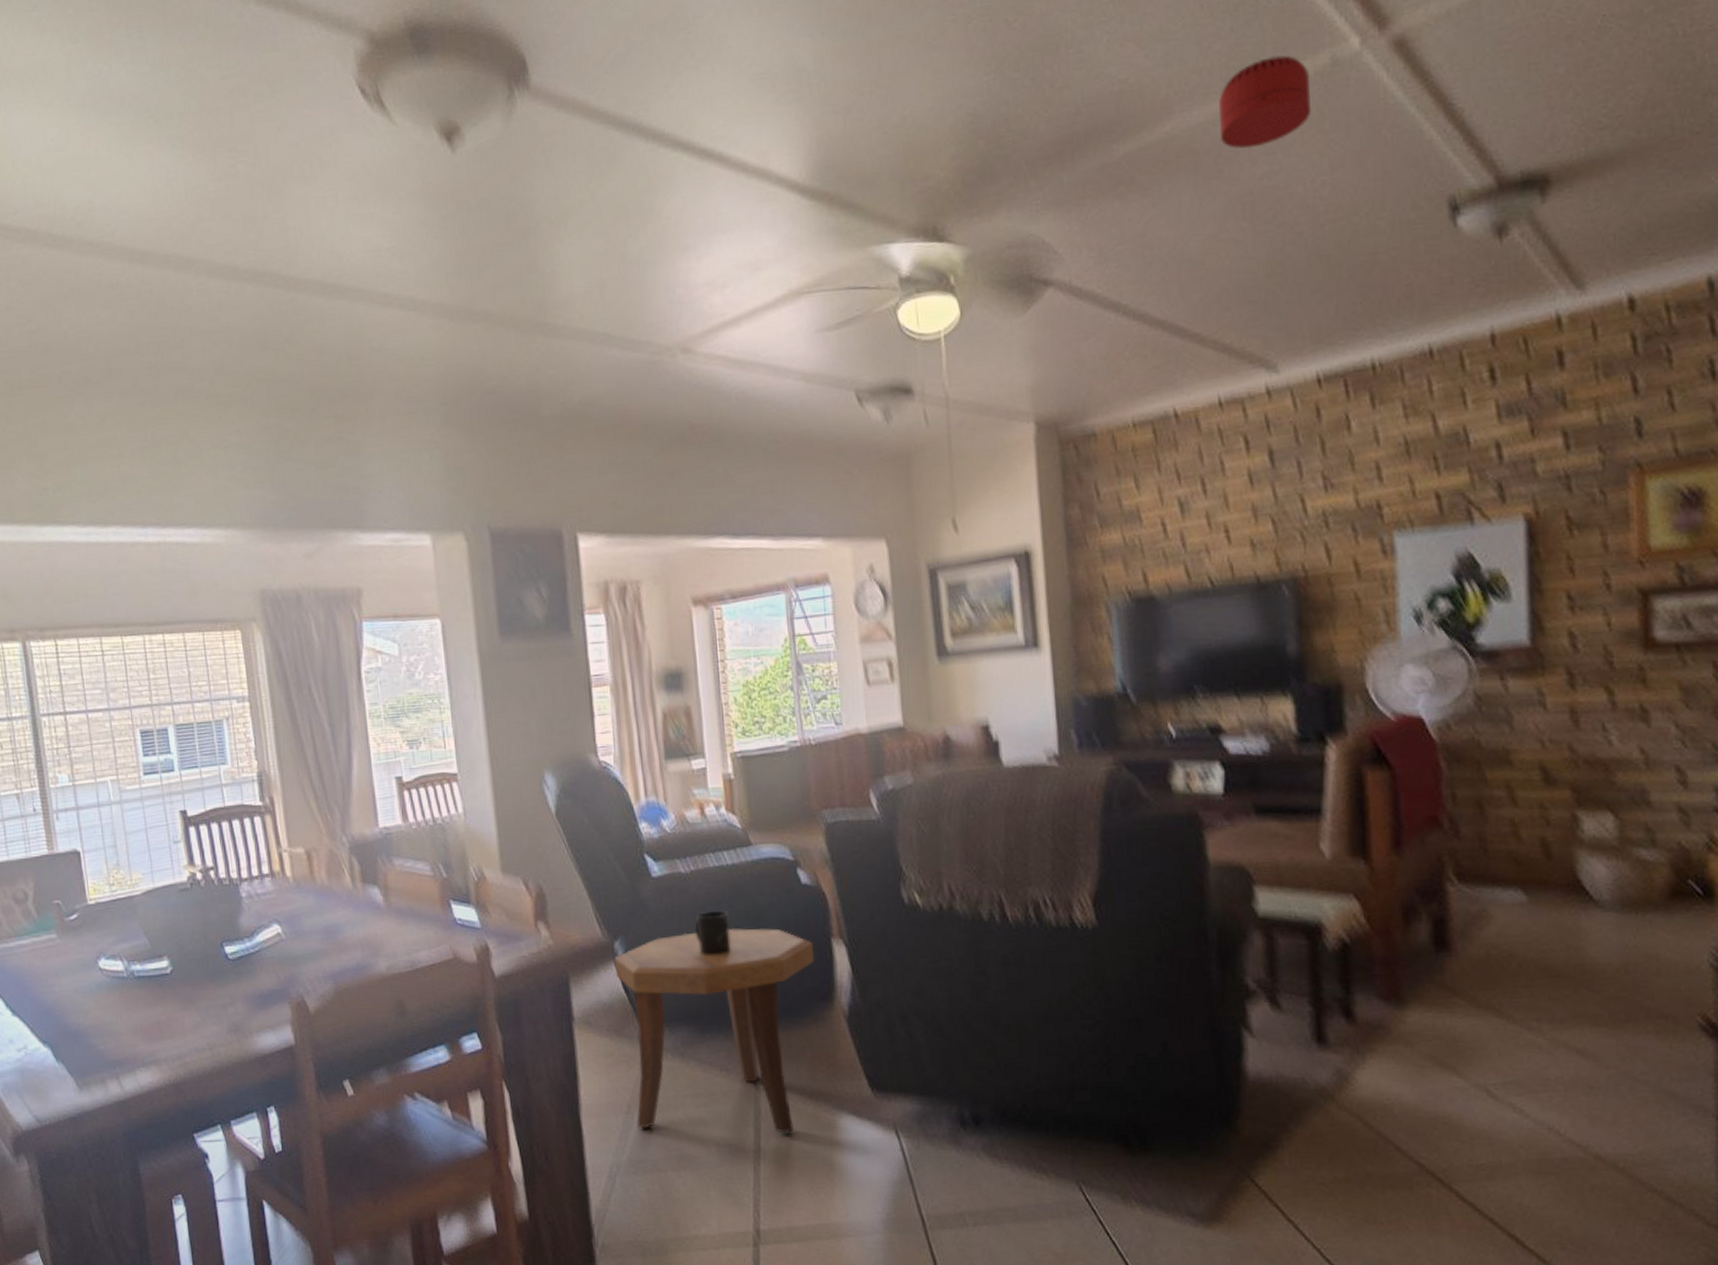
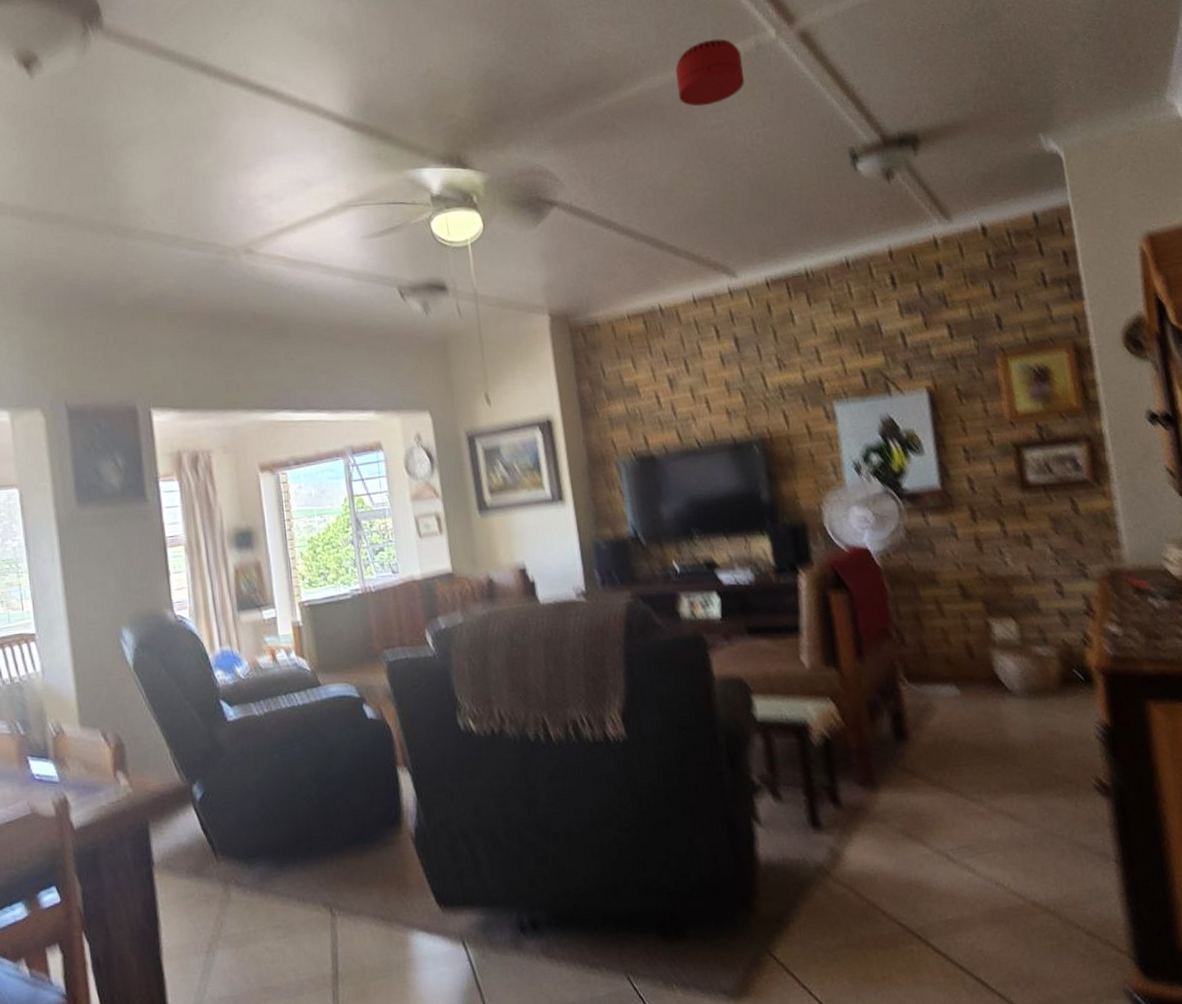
side table: present [614,928,815,1134] -> none [192,761,383,967]
mug: present [694,911,731,956] -> none [269,748,304,792]

